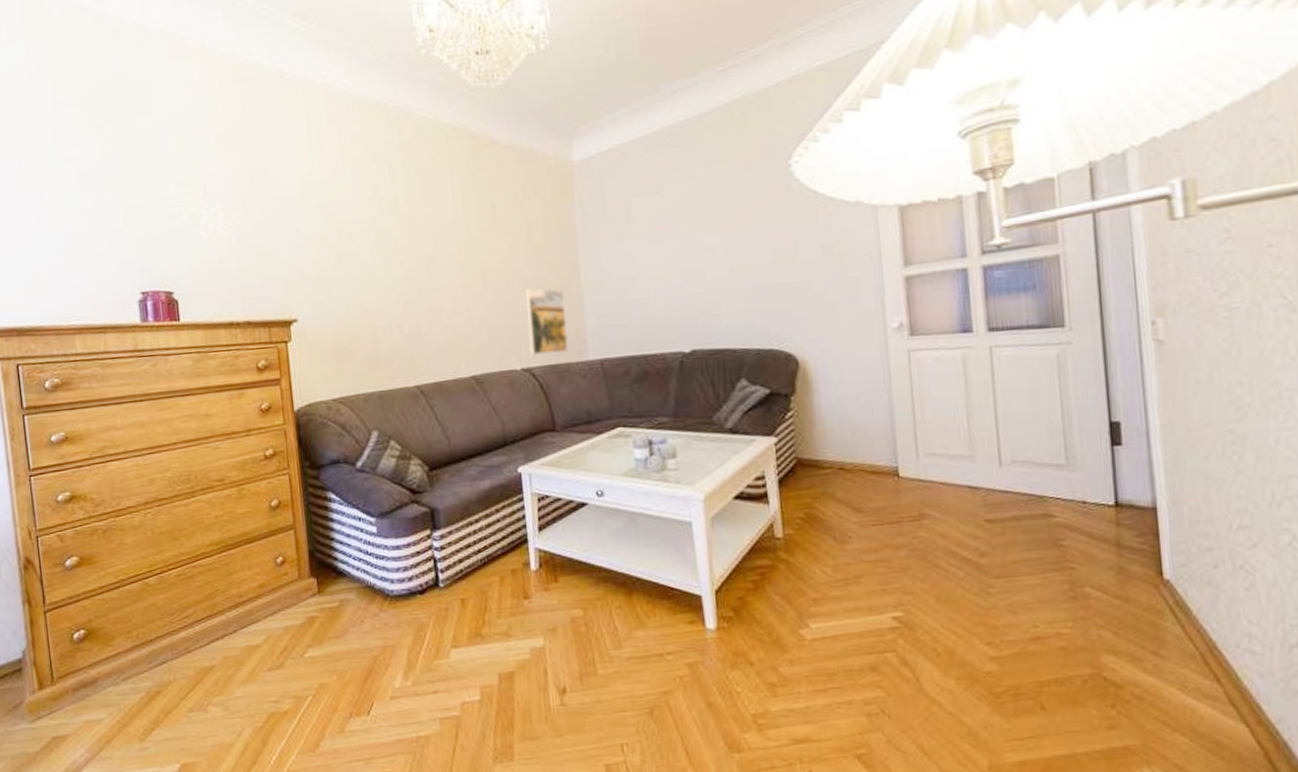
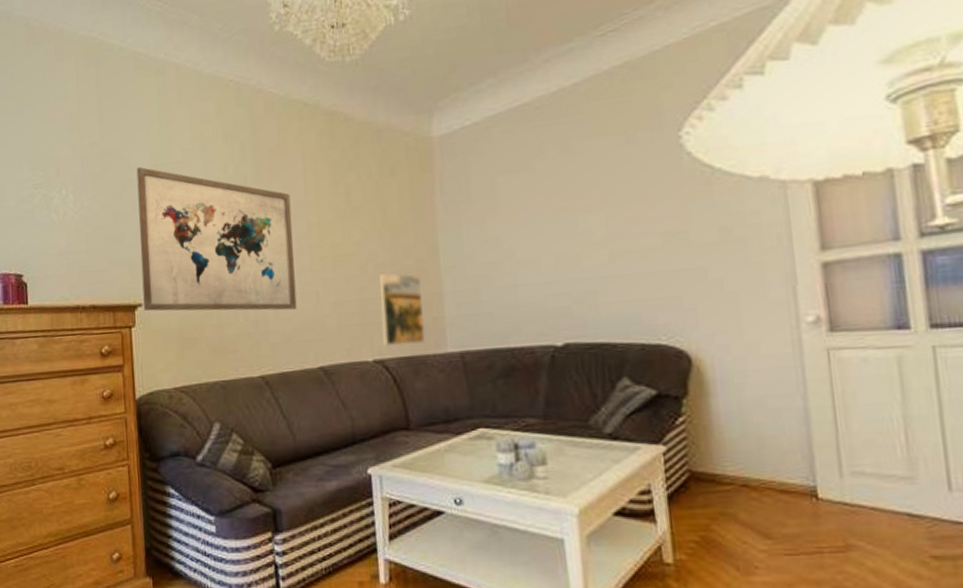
wall art: none [287,185,449,327] -> present [136,166,297,311]

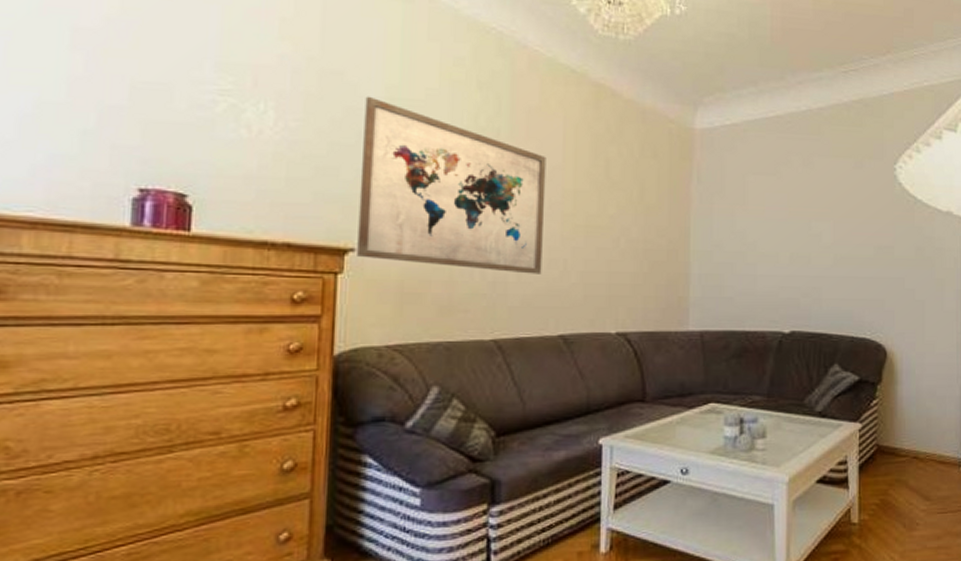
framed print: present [379,272,425,347] -> none [626,248,671,321]

